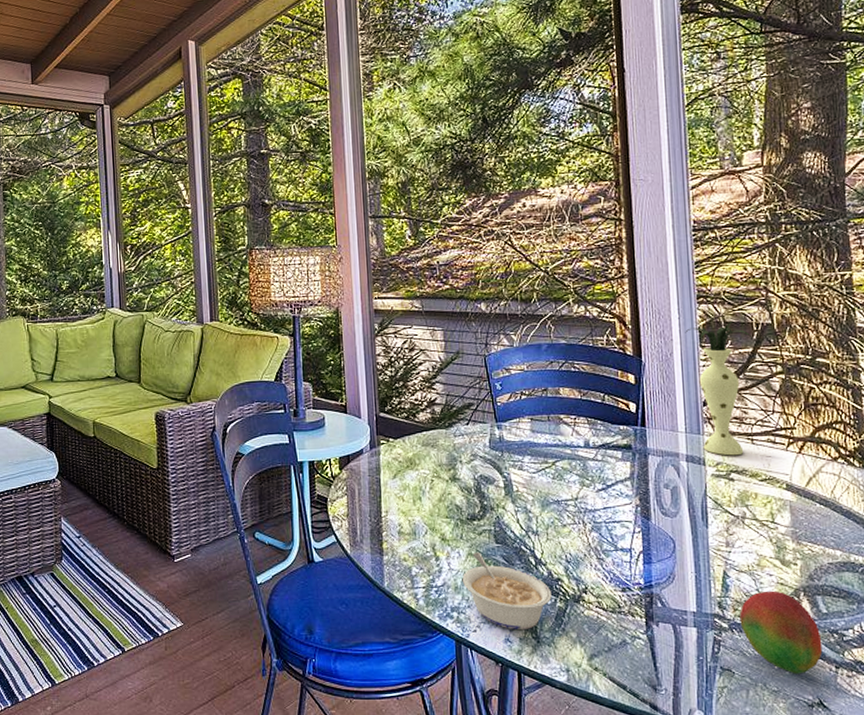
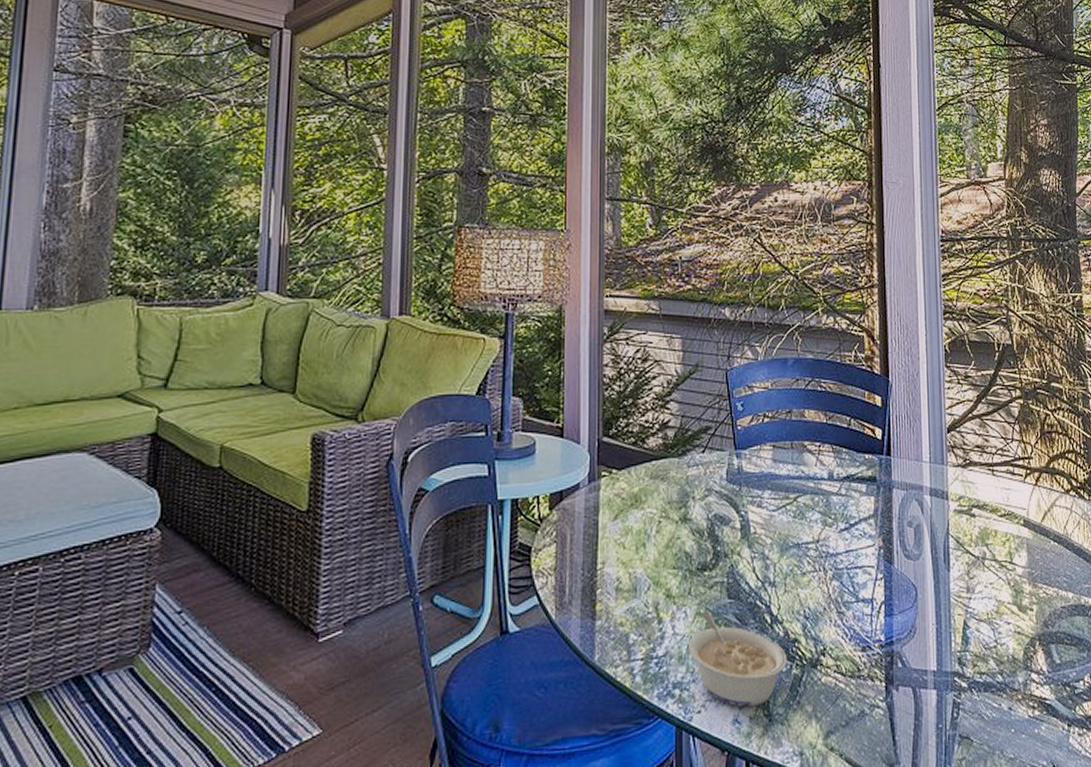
vase: present [685,320,754,456] -> none [931,338,996,489]
fruit: present [739,590,823,674] -> none [978,641,1056,737]

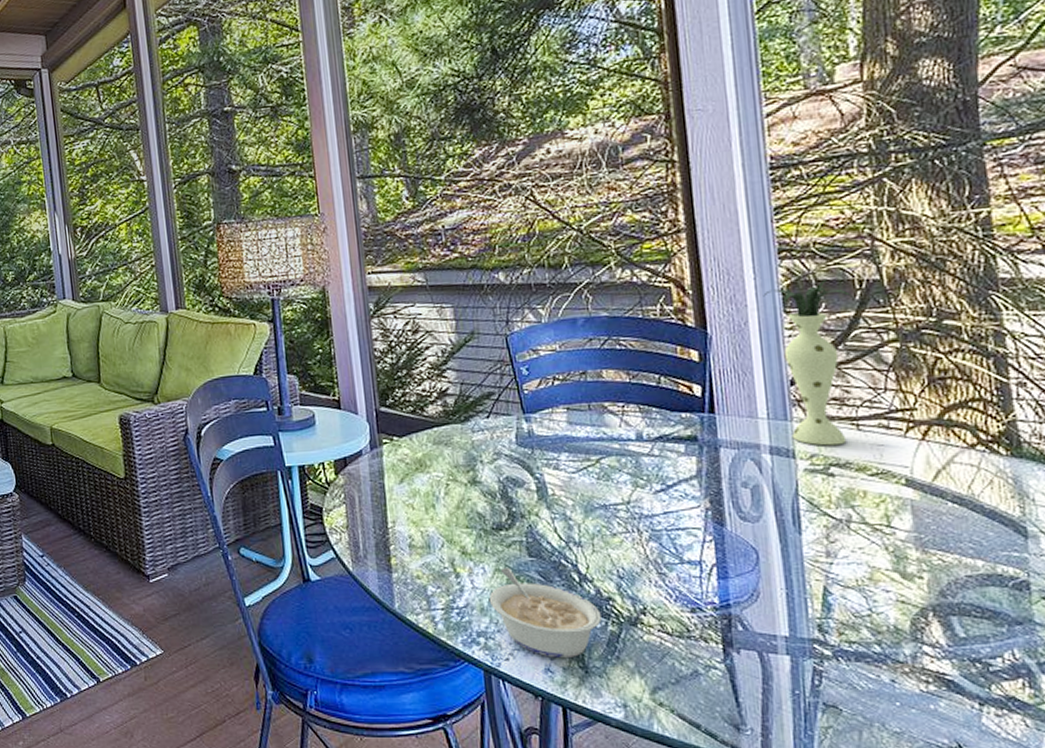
vase: none [931,338,996,489] -> present [763,278,857,446]

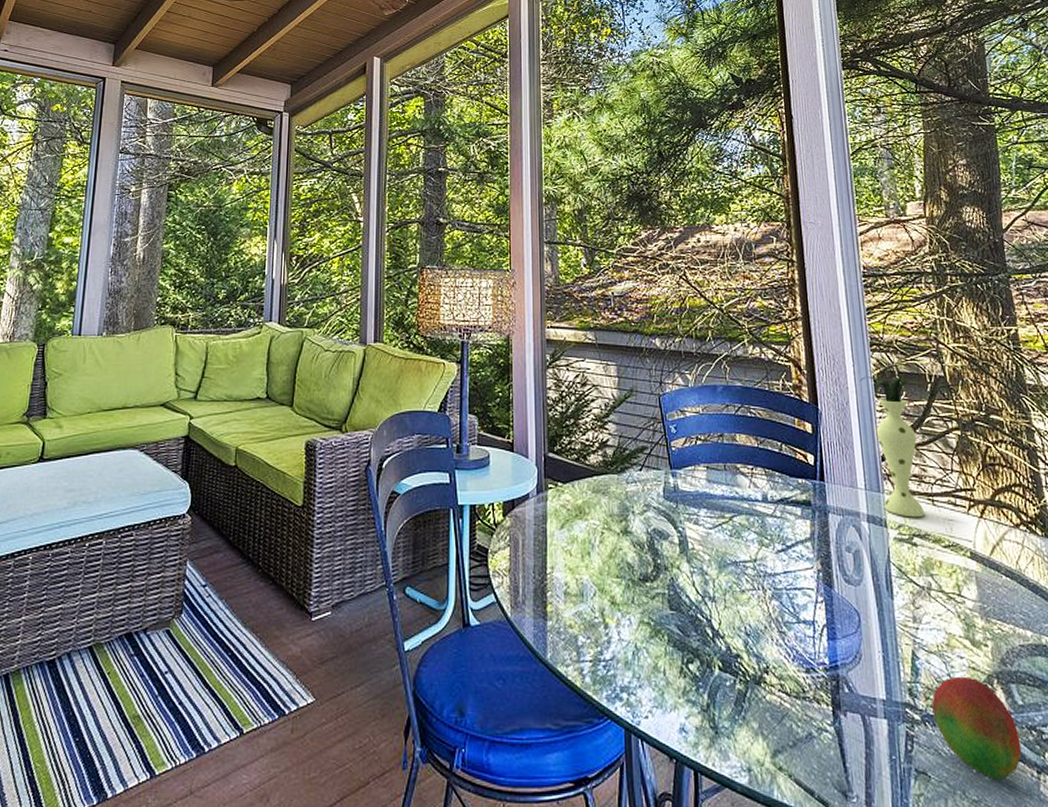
legume: present [488,568,602,658] -> none [633,620,731,717]
fruit: none [846,610,961,712] -> present [932,676,1022,780]

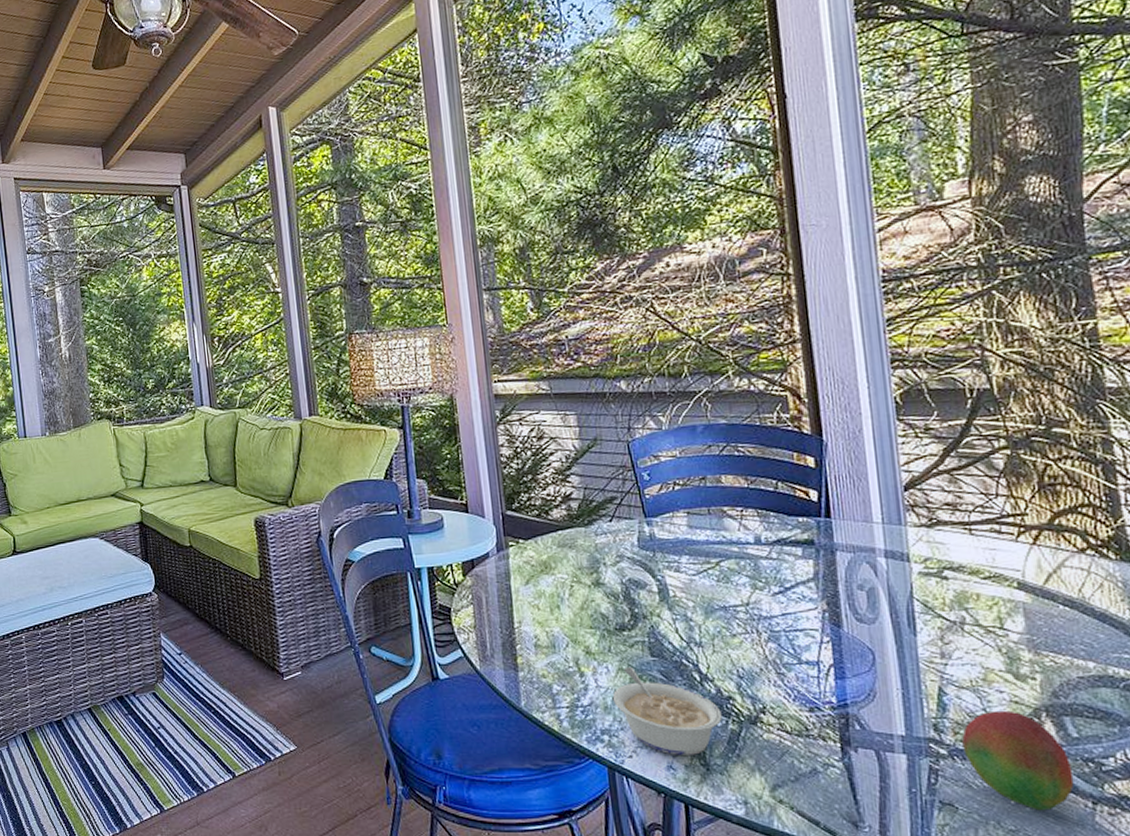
legume: none [633,620,731,717] -> present [612,668,722,755]
vase: present [860,369,928,518] -> none [877,387,968,550]

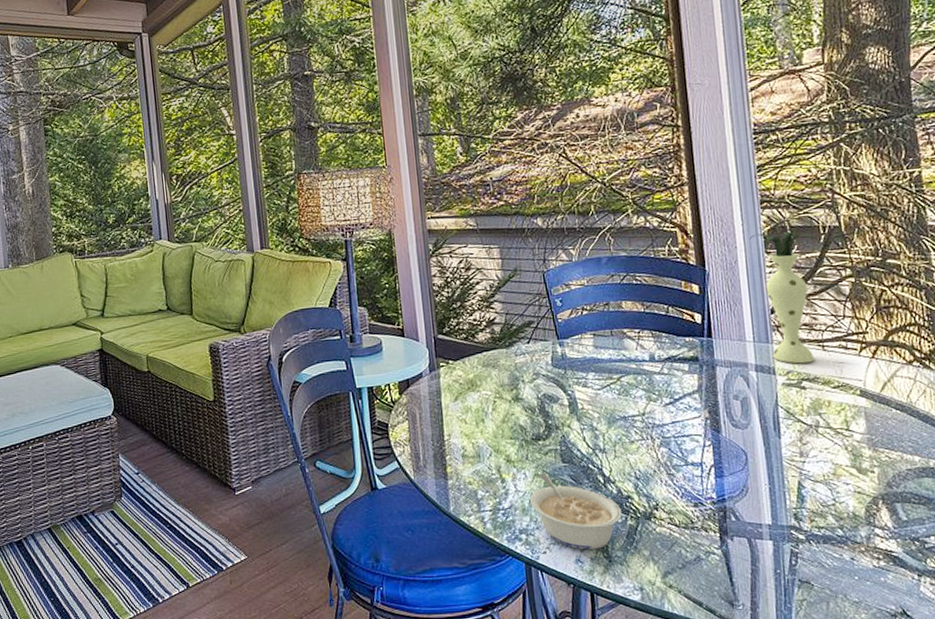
vase: none [877,387,968,550] -> present [749,224,821,364]
fruit: present [962,710,1075,811] -> none [816,499,904,584]

